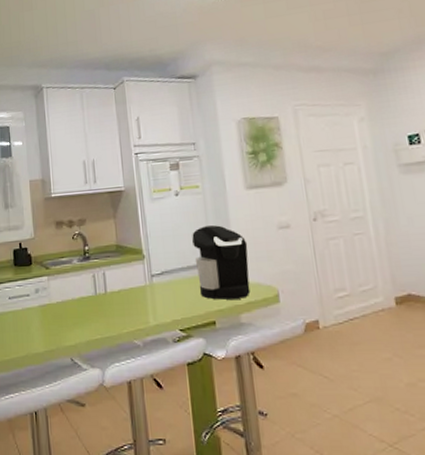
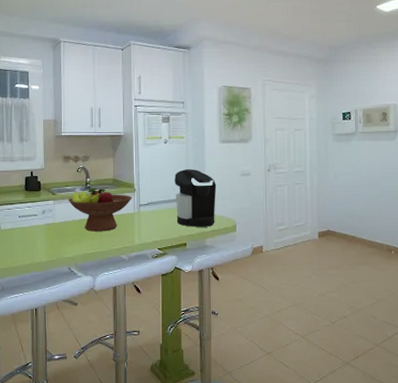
fruit bowl: none [65,257,141,312] -> present [68,188,132,232]

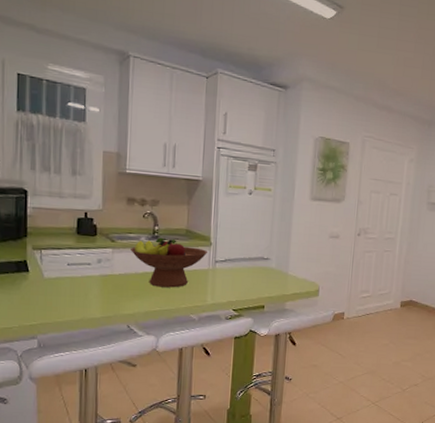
coffee maker: present [175,169,217,227] -> none [255,225,303,290]

